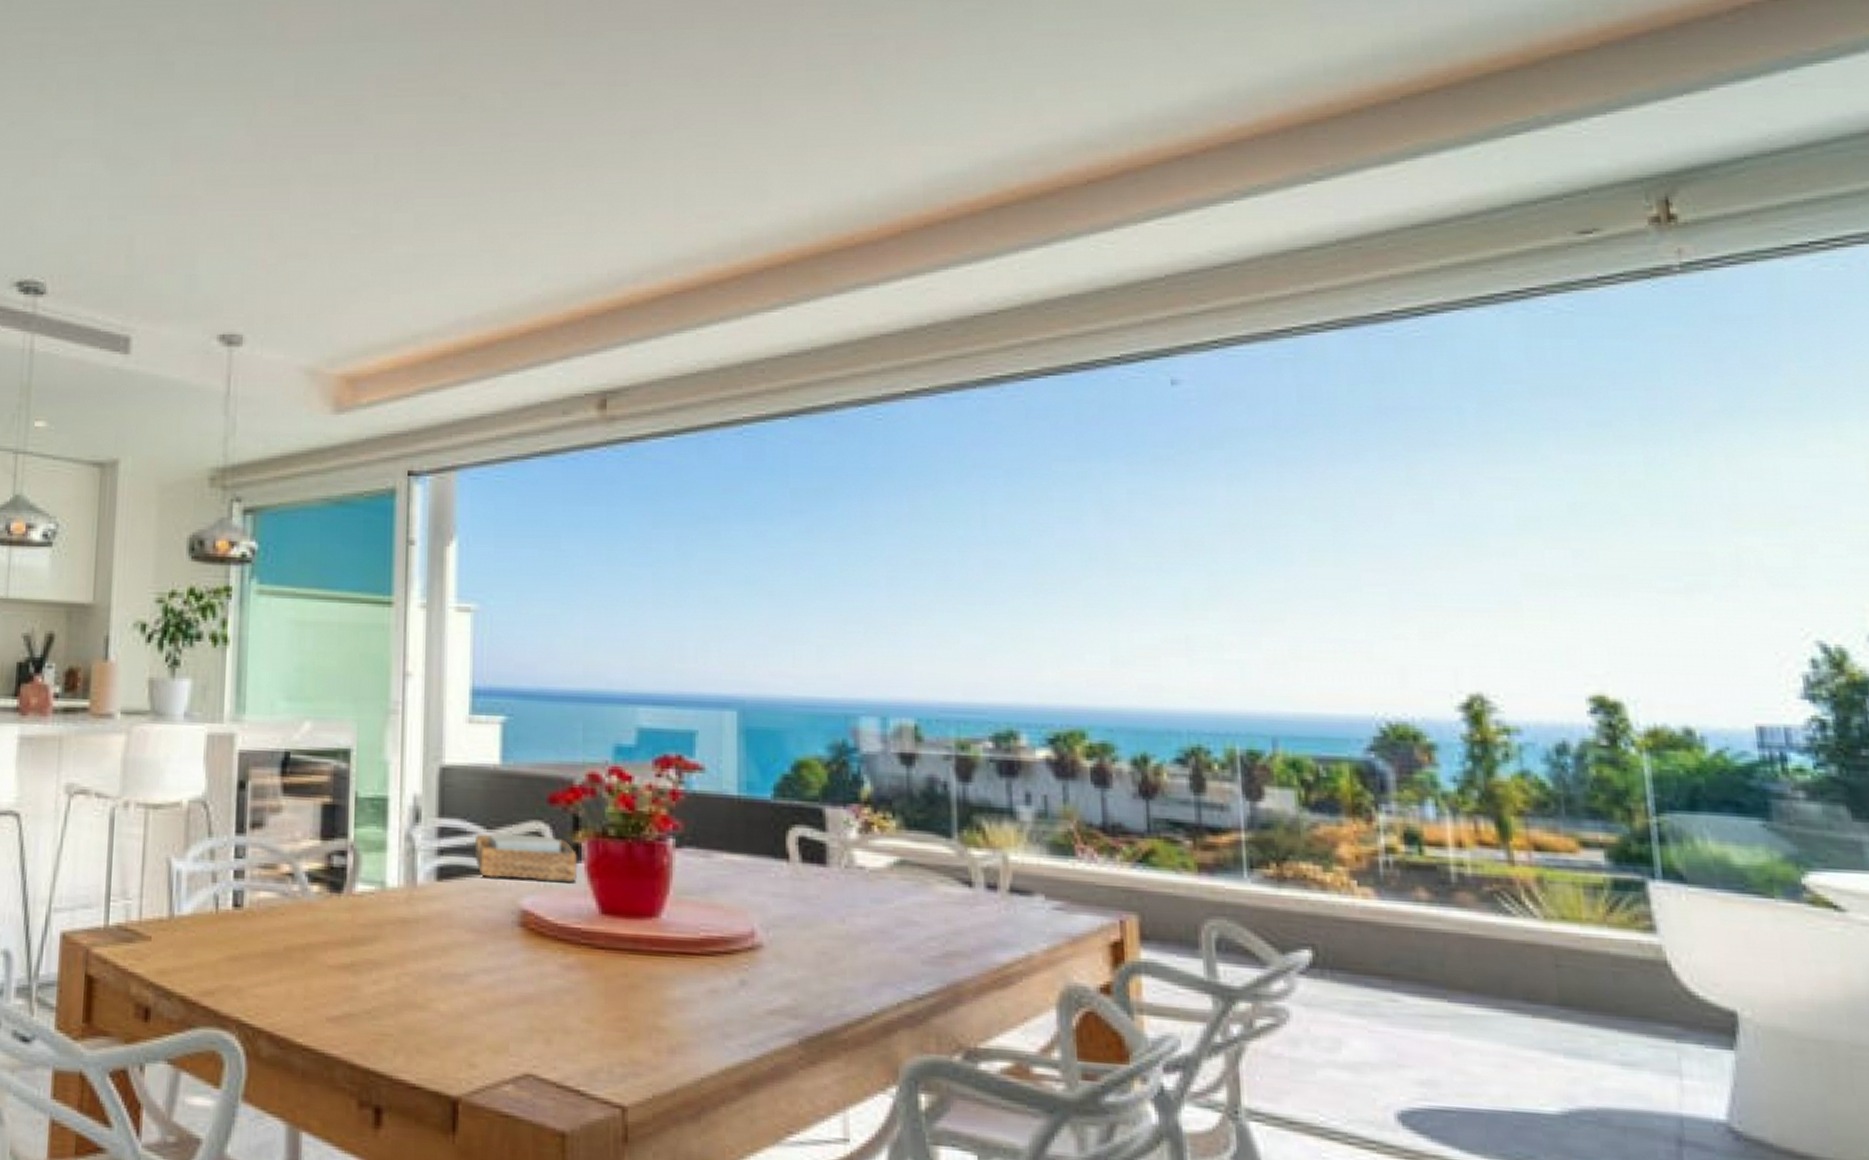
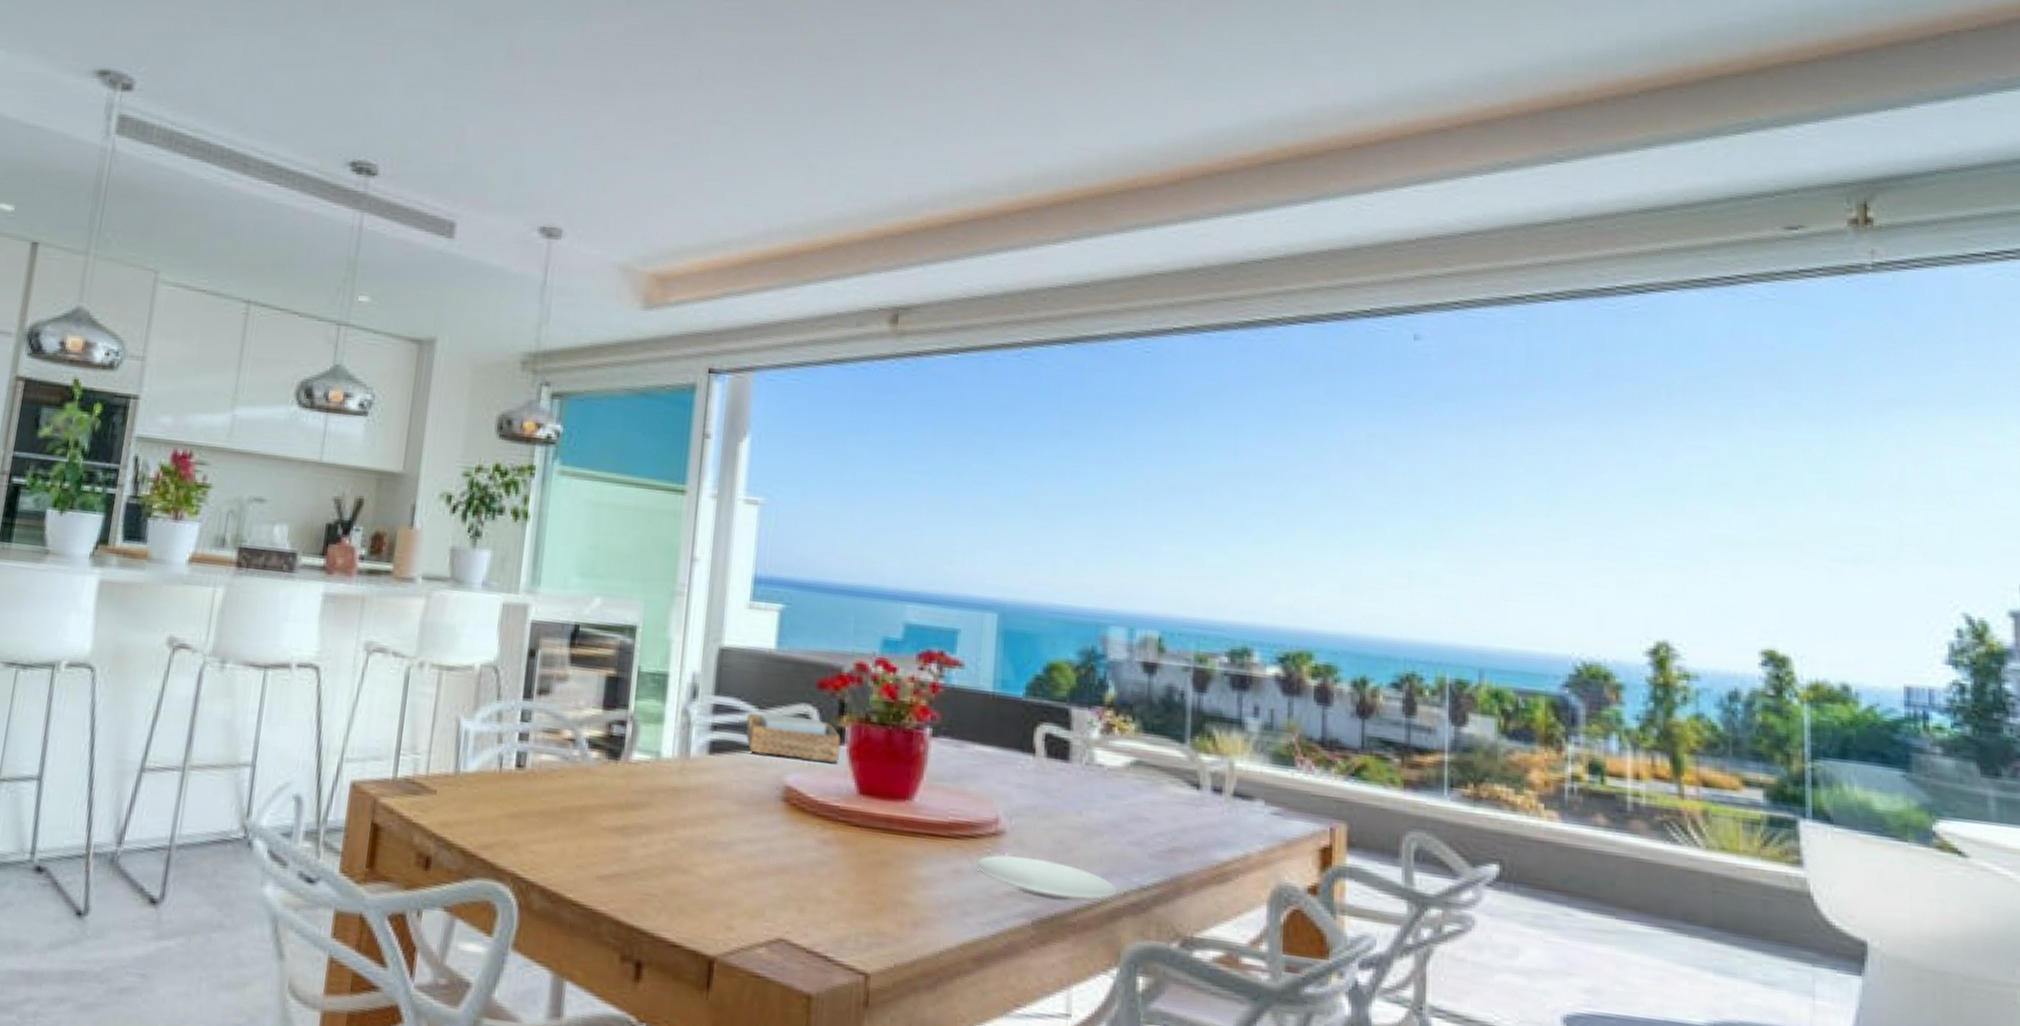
plate: none [734,970,890,1016] -> present [976,855,1118,902]

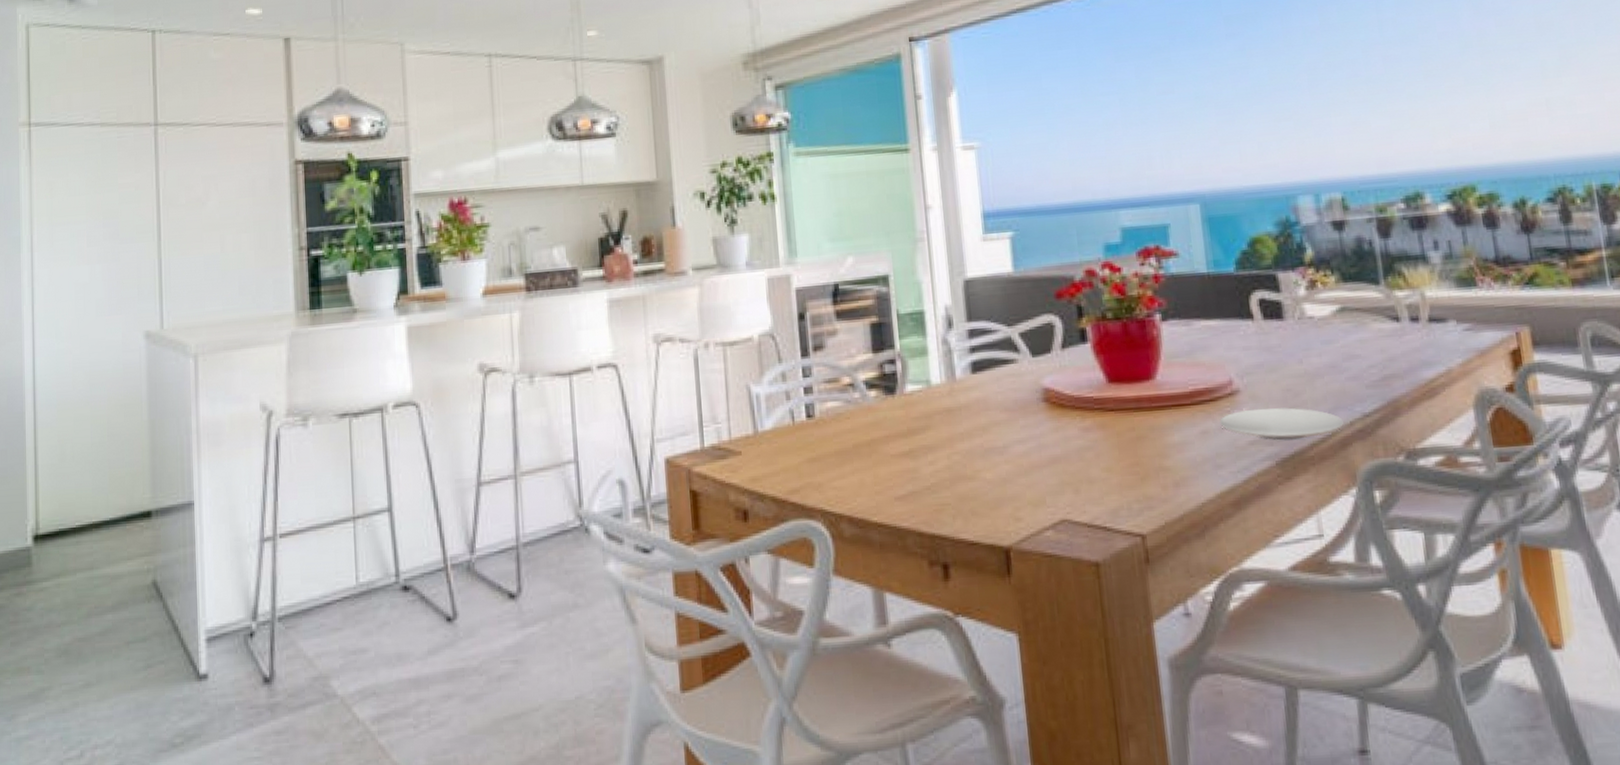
napkin holder: present [745,713,842,763] -> none [998,324,1085,366]

